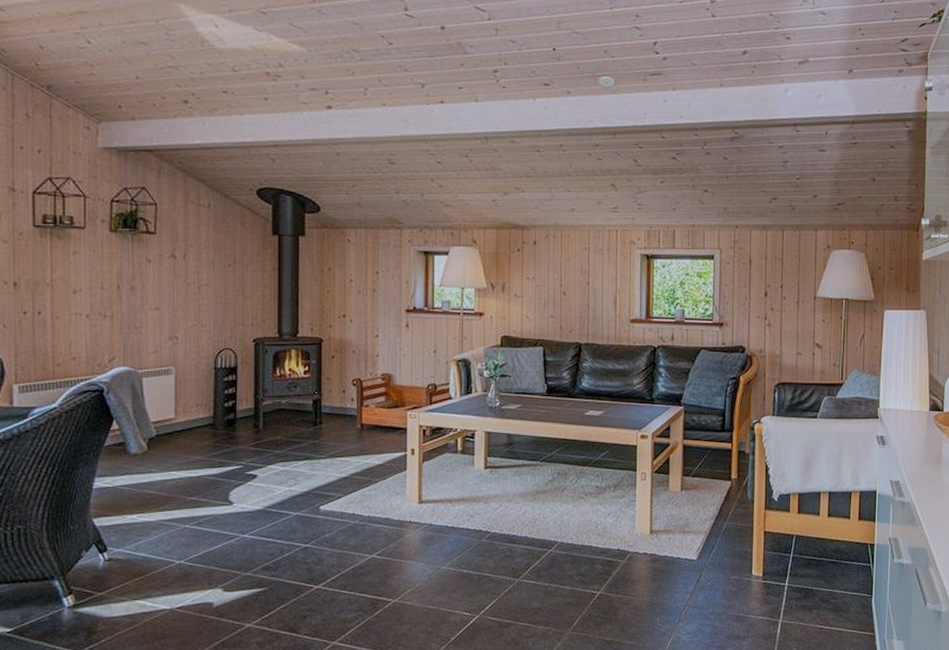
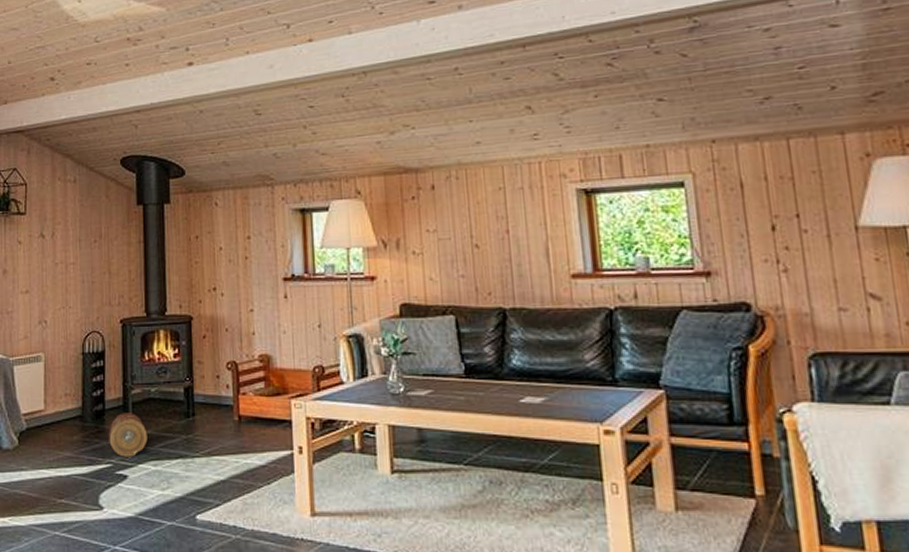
decorative log: none [240,421,277,460] -> present [109,413,148,457]

